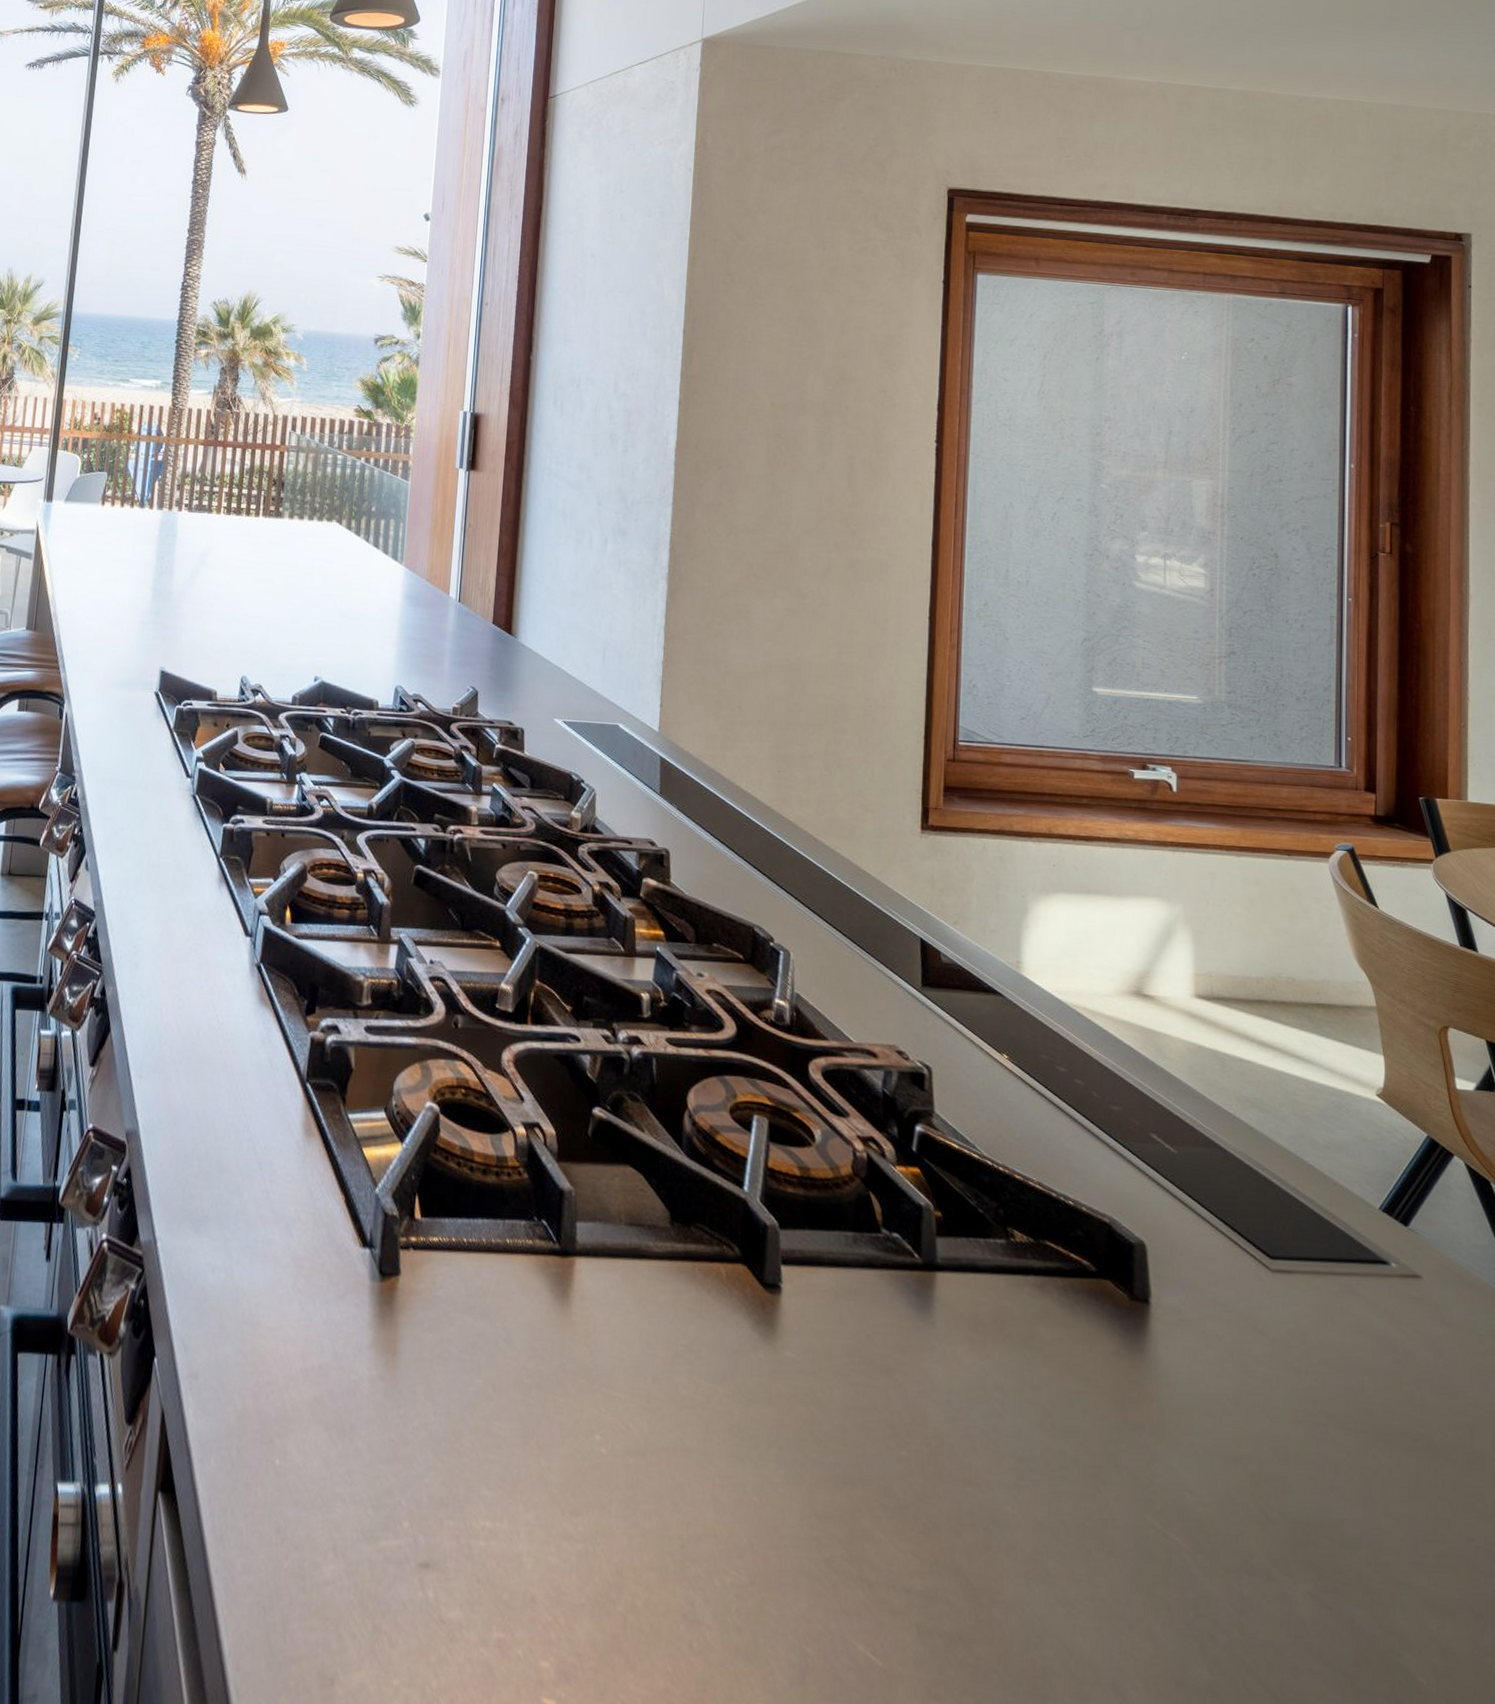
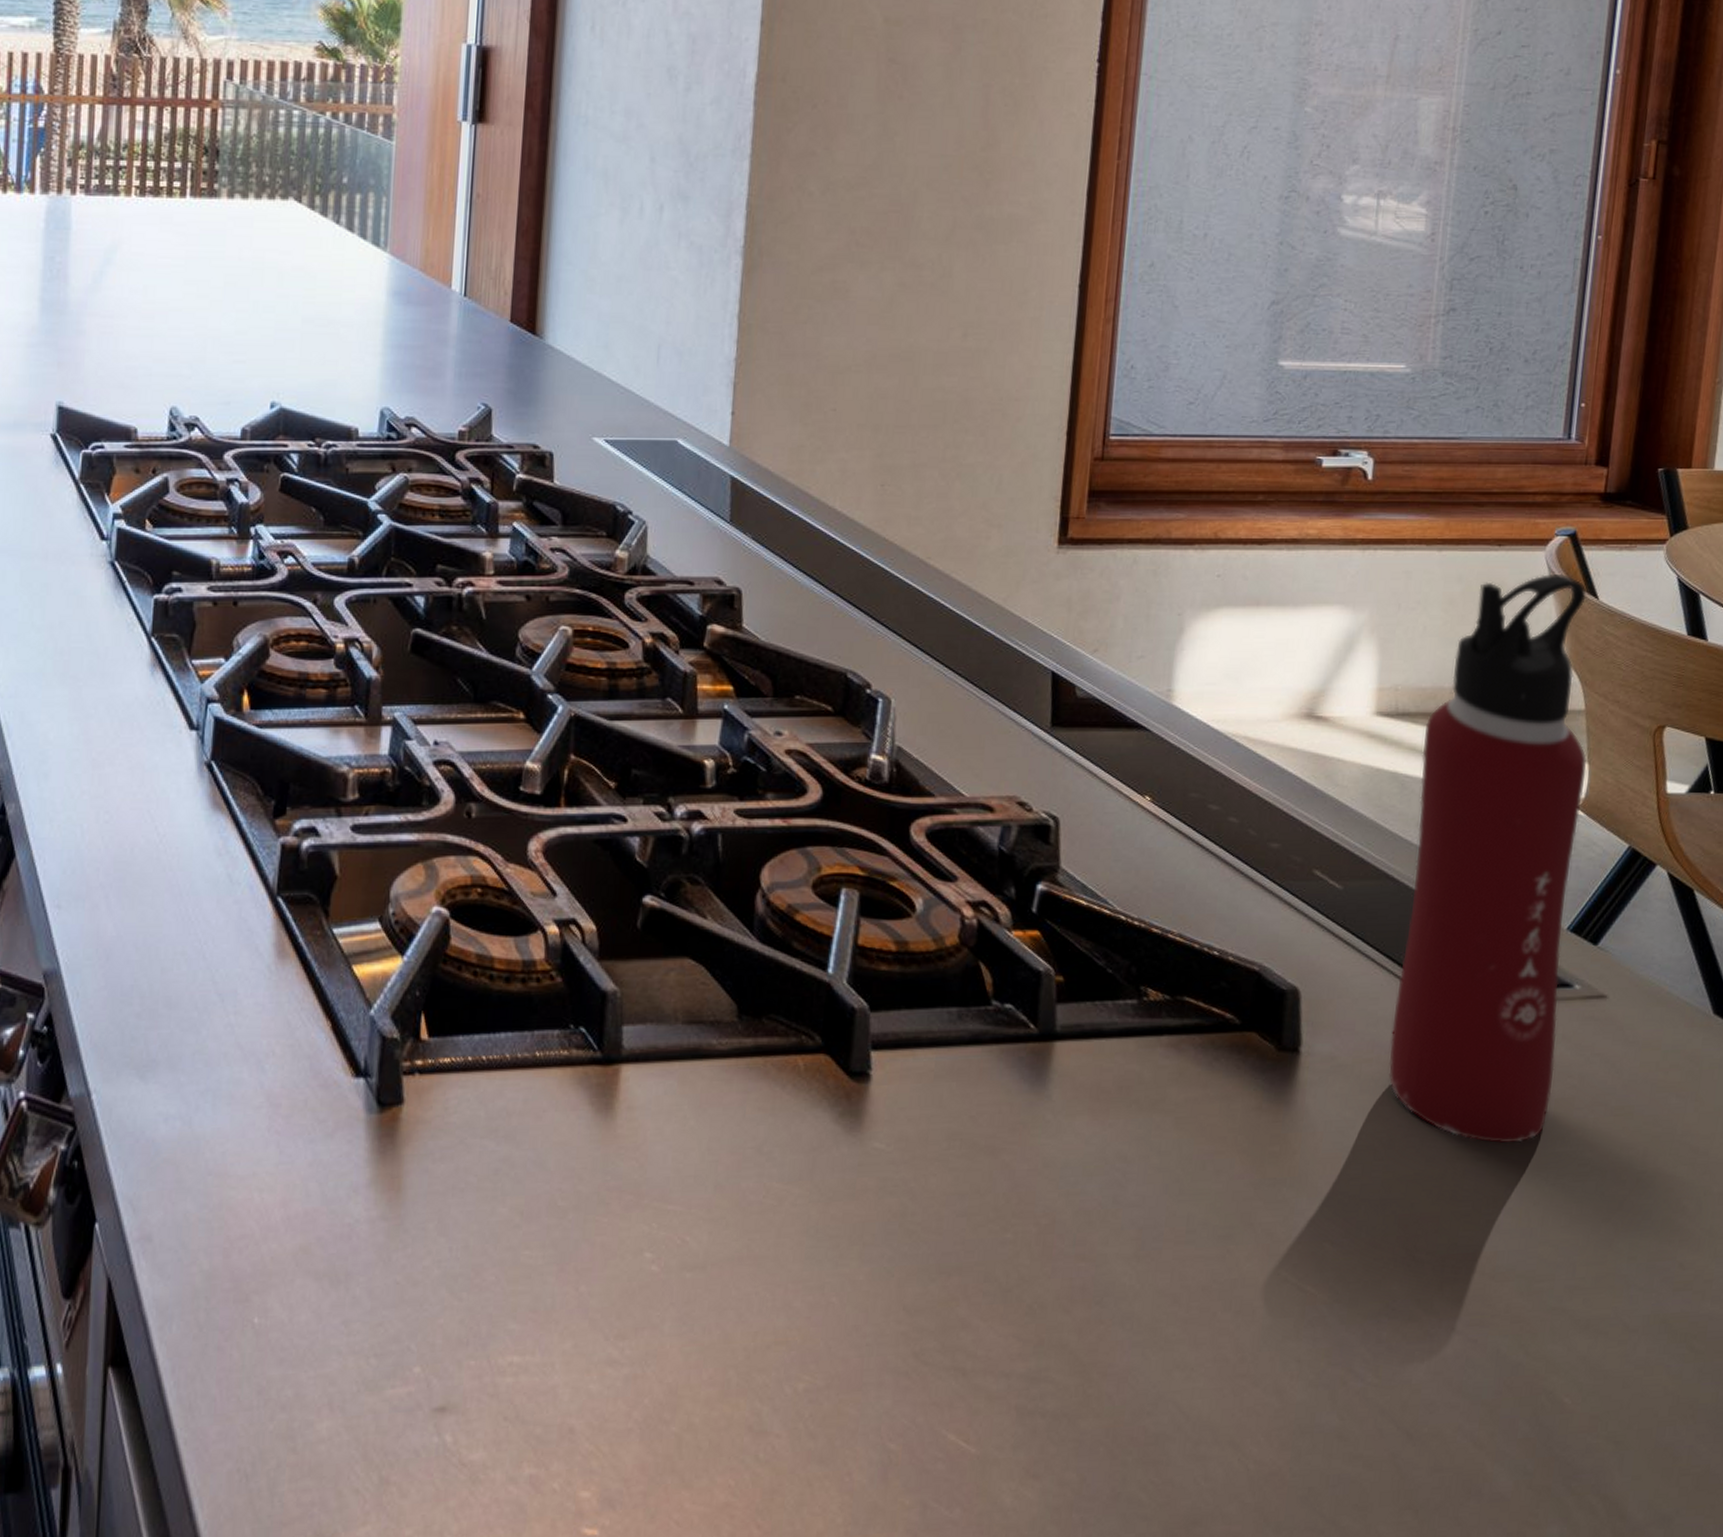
water bottle: none [1230,883,1382,1411] -> present [1388,573,1587,1144]

